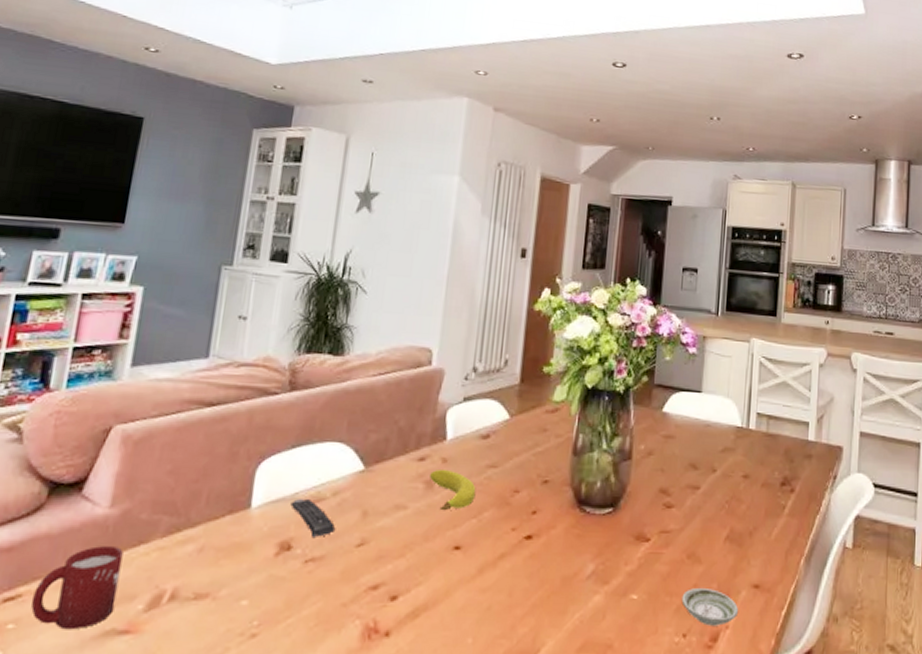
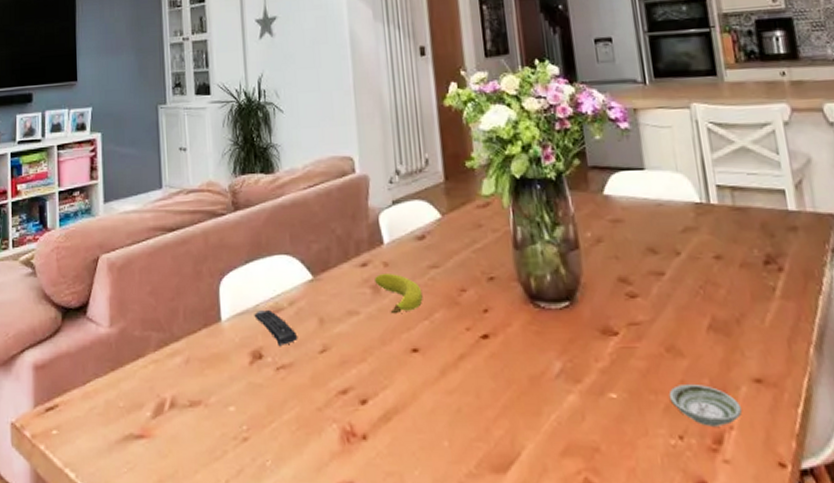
cup: present [30,546,124,630] -> none [65,361,129,435]

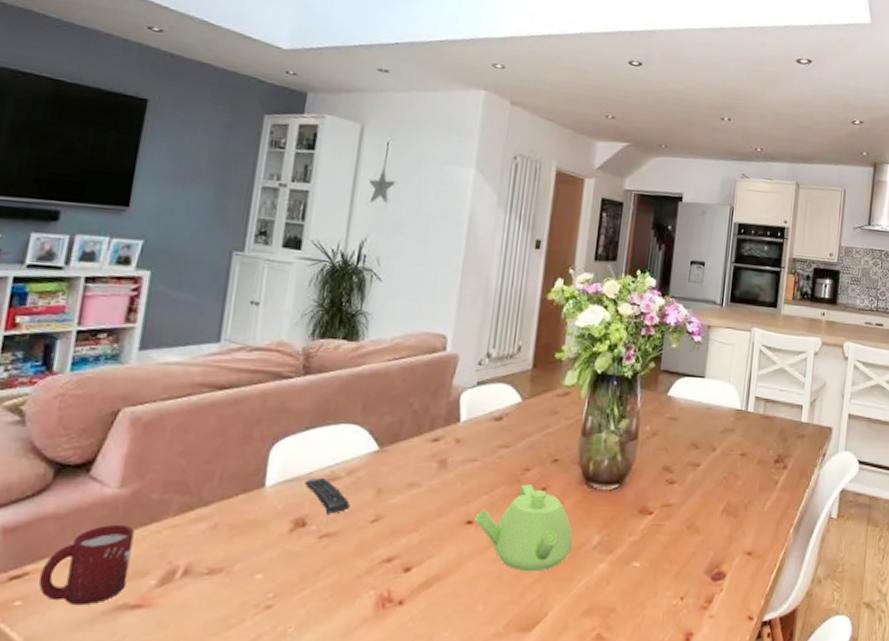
cup: none [65,361,129,435] -> present [38,525,135,606]
fruit: present [375,272,423,314] -> none [443,449,489,489]
teapot: none [419,306,532,404] -> present [475,484,573,572]
saucer: present [669,383,743,427] -> none [680,555,733,589]

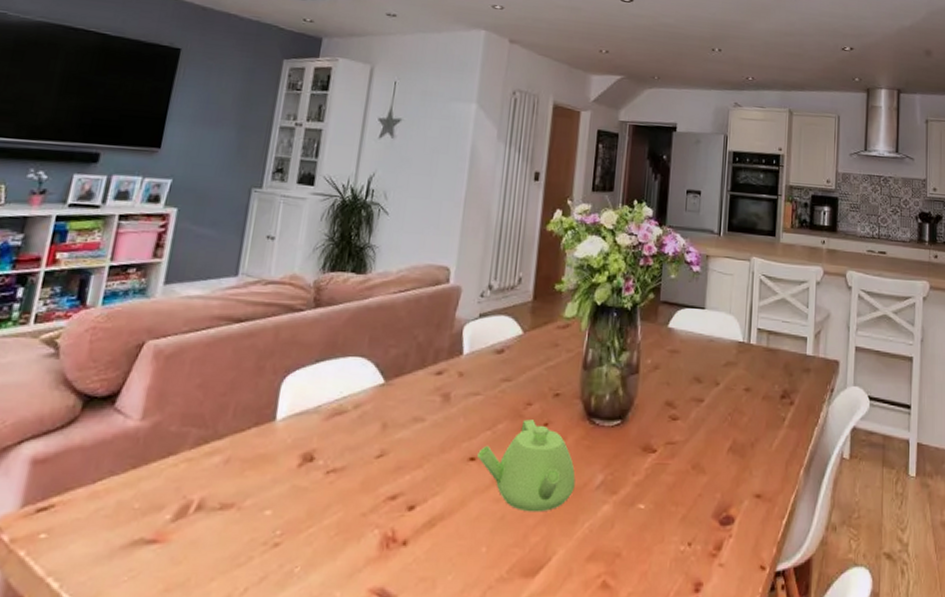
cup: present [38,525,135,606] -> none [63,458,153,540]
remote control: present [305,478,350,514] -> none [313,412,357,449]

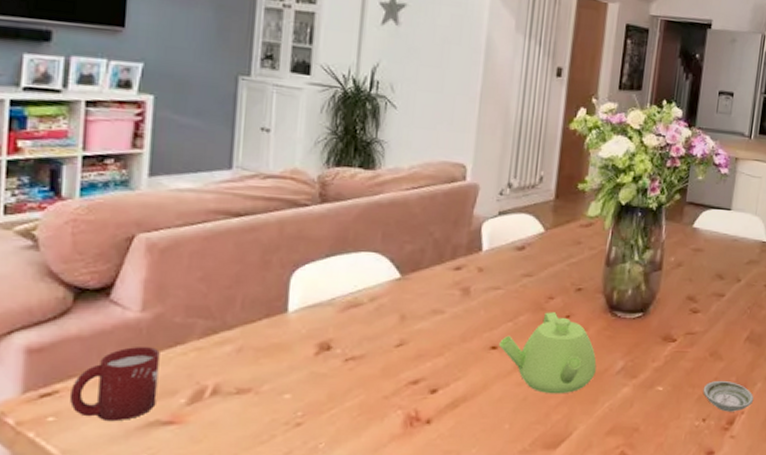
cup: none [63,458,153,540] -> present [69,347,160,422]
saucer: none [686,497,742,535] -> present [703,380,754,412]

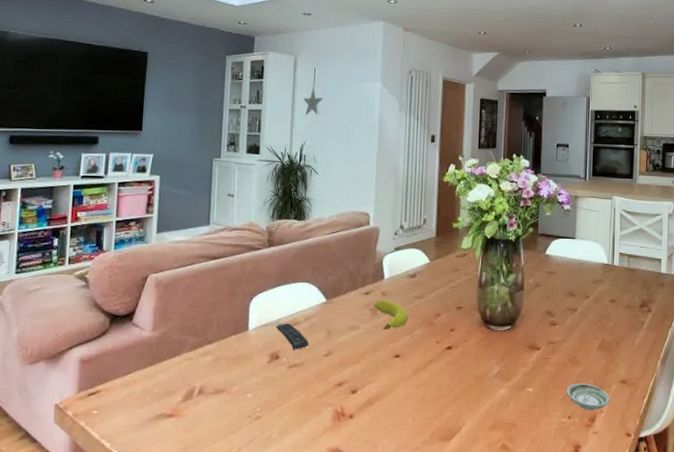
cup: present [69,347,160,422] -> none [106,358,164,414]
remote control: none [328,304,375,338] -> present [276,323,309,350]
fruit: none [466,277,512,315] -> present [374,300,408,330]
teapot: present [499,312,597,394] -> none [401,326,477,395]

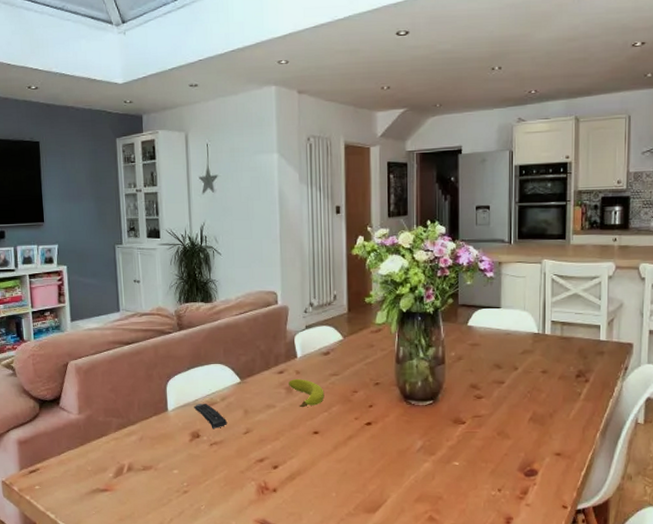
saucer: present [566,382,611,411] -> none [495,456,544,483]

